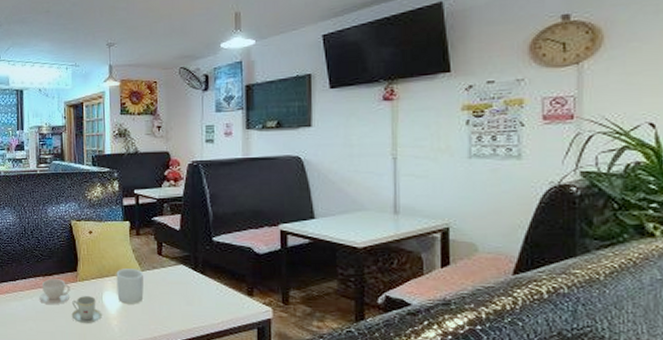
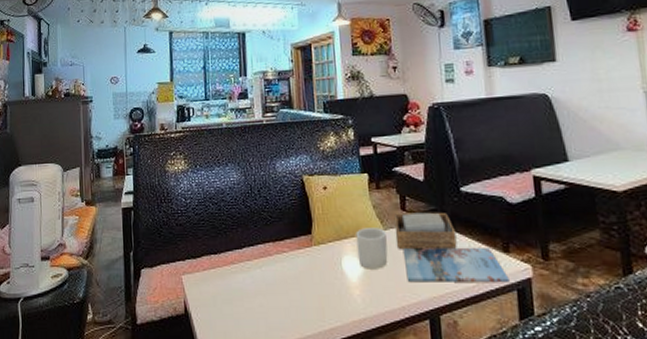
teacup: present [39,279,70,304] -> none [270,244,305,274]
teacup: present [71,296,102,323] -> none [307,262,342,295]
napkin holder: none [151,257,206,290] -> present [393,212,457,250]
magazine: none [157,288,251,322] -> present [402,247,510,283]

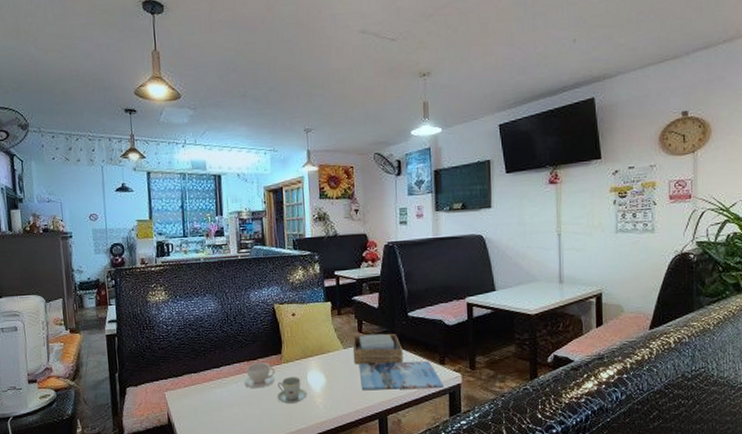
teacup: none [270,244,305,274] -> present [244,362,275,388]
teacup: none [307,262,342,295] -> present [277,377,307,404]
mug: present [356,228,388,269] -> none [319,347,346,381]

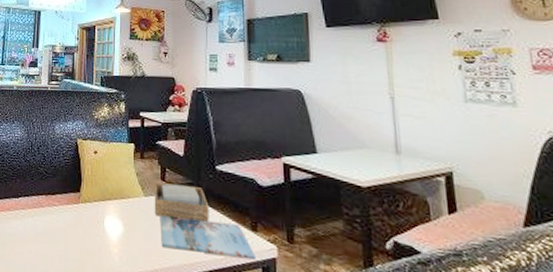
teacup: present [244,362,275,388] -> none [40,198,72,226]
teacup: present [277,377,307,404] -> none [71,219,103,250]

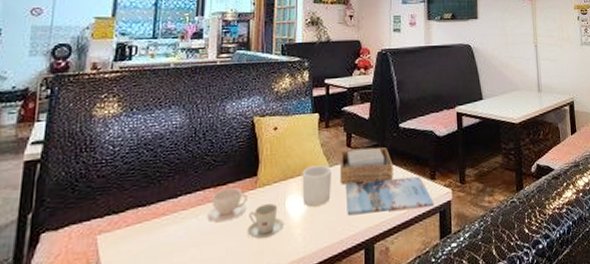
teacup: none [40,198,72,226] -> present [207,187,248,222]
teacup: none [71,219,103,250] -> present [247,203,284,239]
mug: none [119,192,146,232] -> present [302,165,331,207]

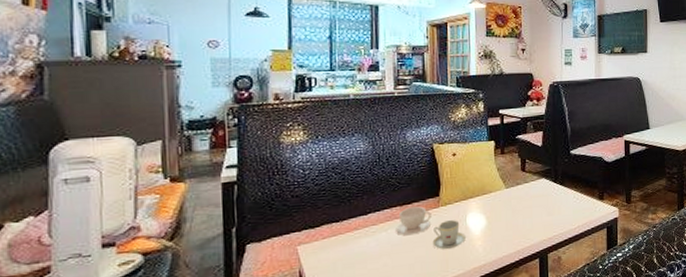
mug: present [302,165,331,207] -> none [481,187,508,223]
napkin holder: present [339,147,393,185] -> none [515,171,565,204]
magazine: present [345,176,434,215] -> none [521,197,602,230]

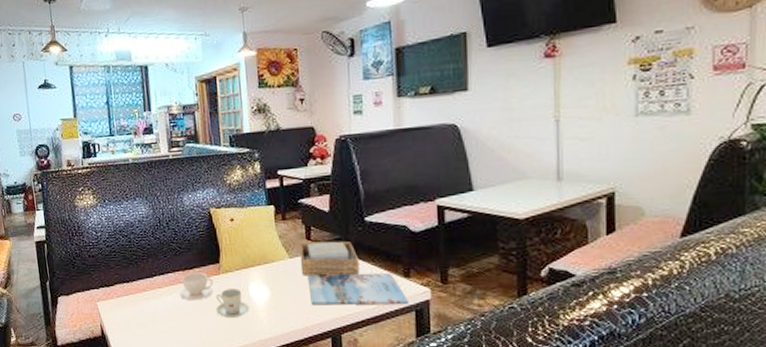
napkin holder: none [515,171,565,204] -> present [299,241,360,277]
magazine: none [521,197,602,230] -> present [307,272,409,306]

